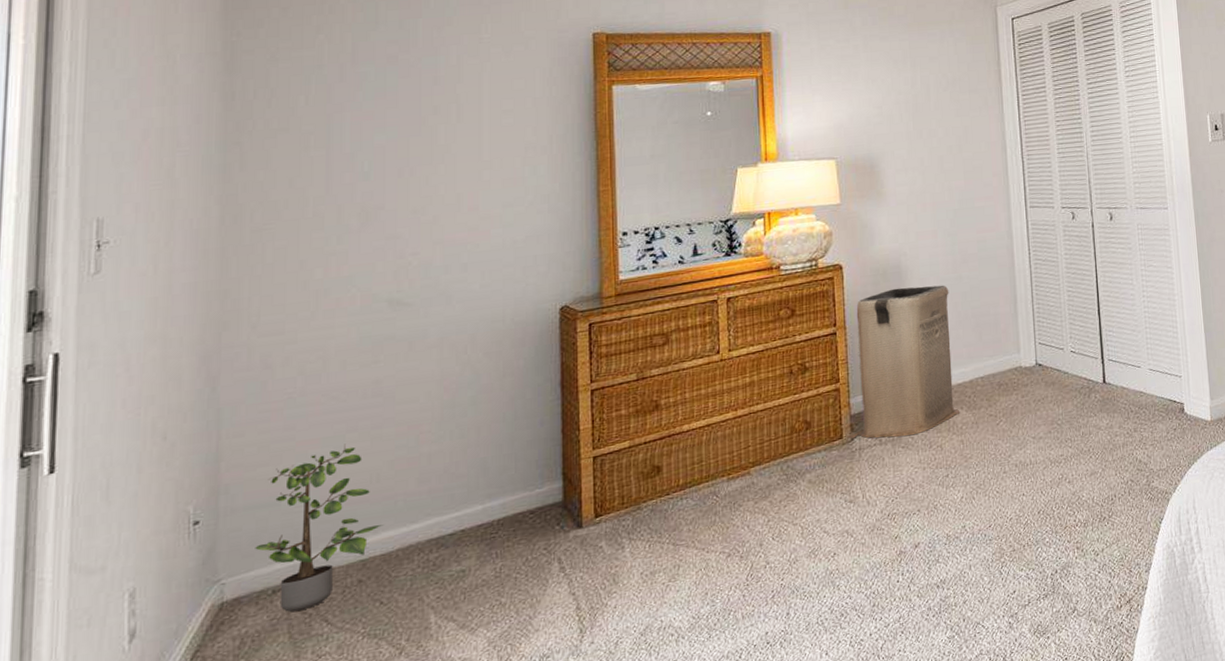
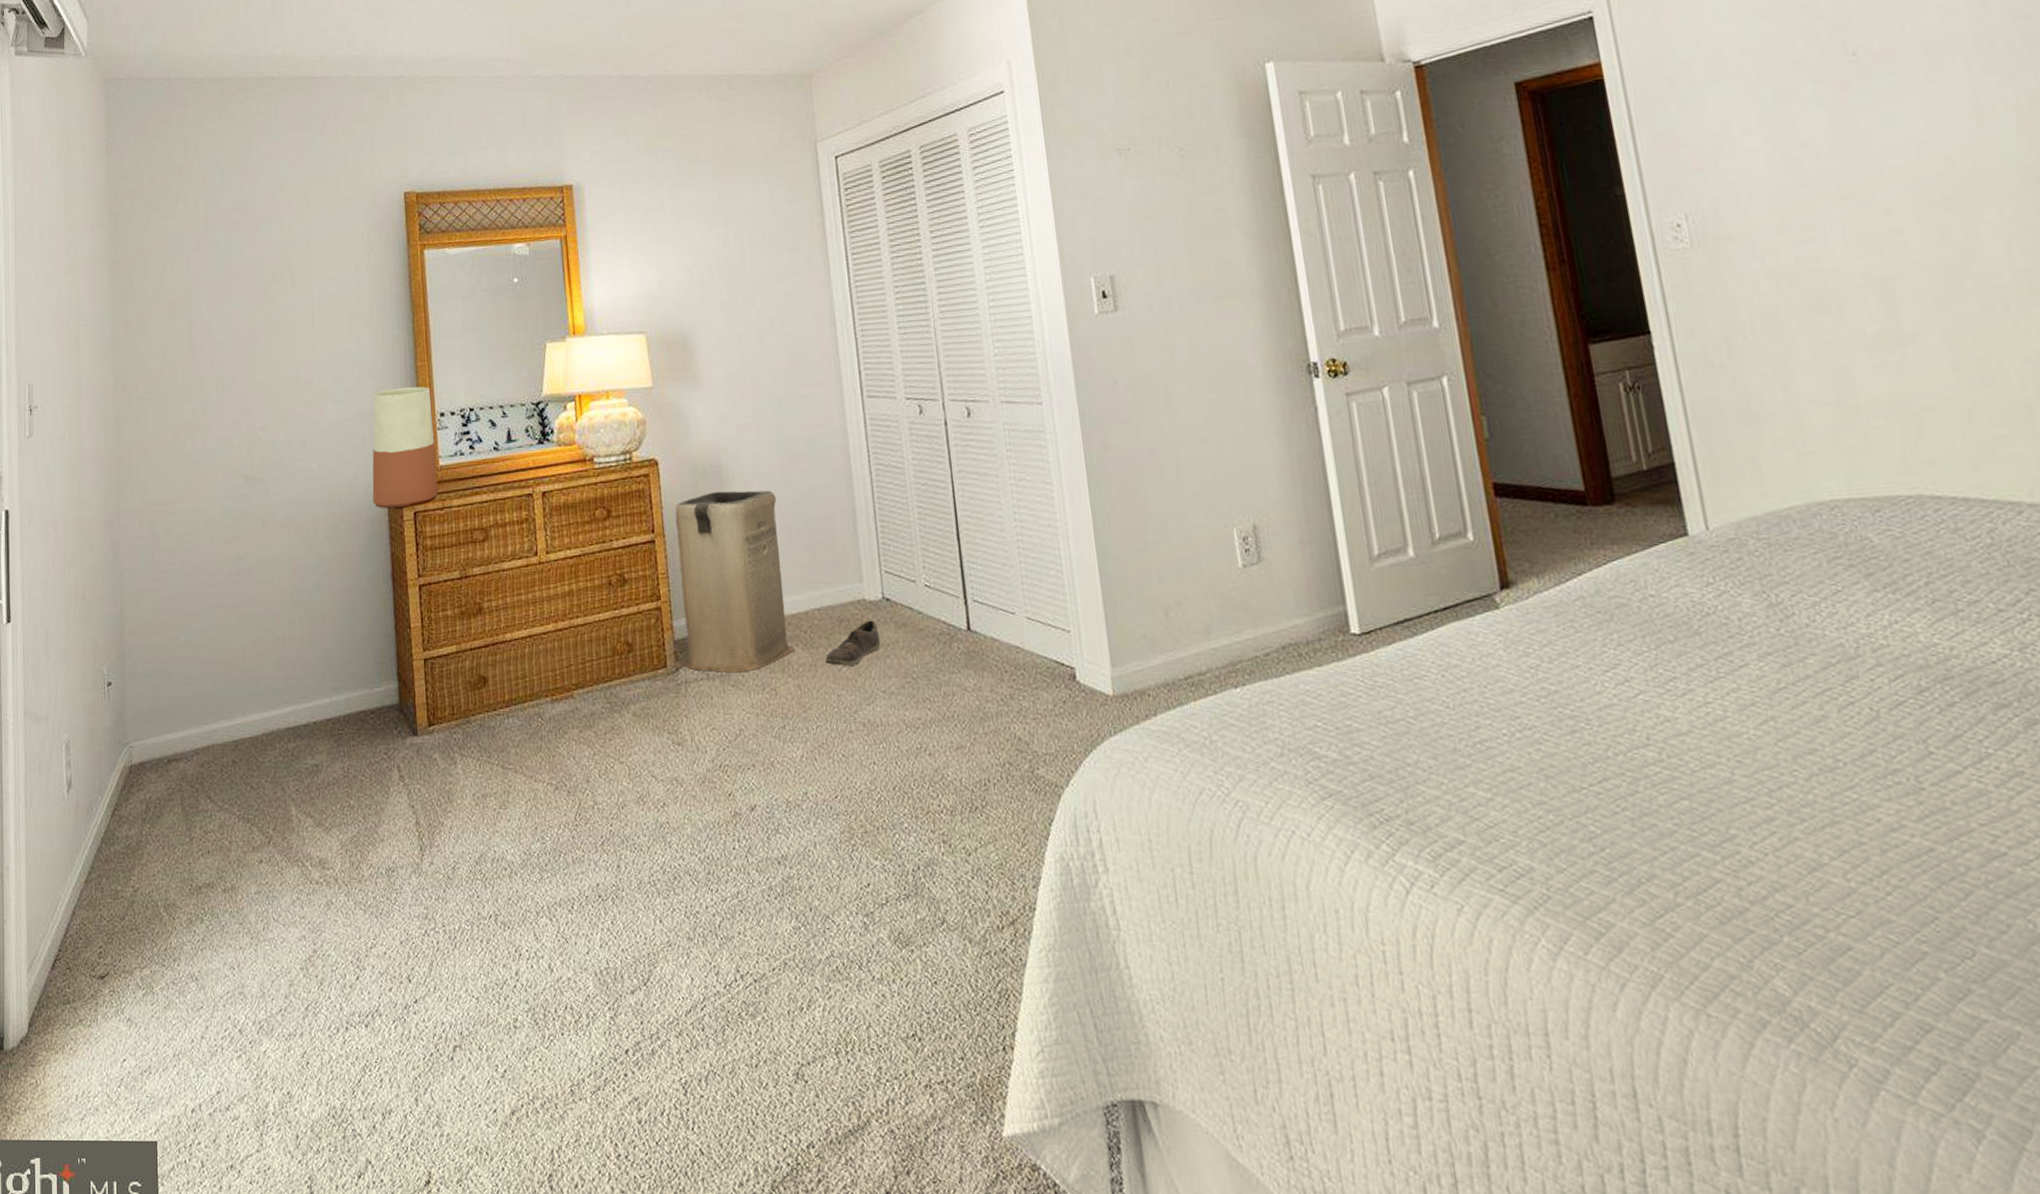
potted plant: present [255,443,383,613] -> none [153,620,250,785]
vase: none [543,209,616,323] -> present [372,386,438,509]
shoe: none [985,382,1033,422] -> present [825,620,881,666]

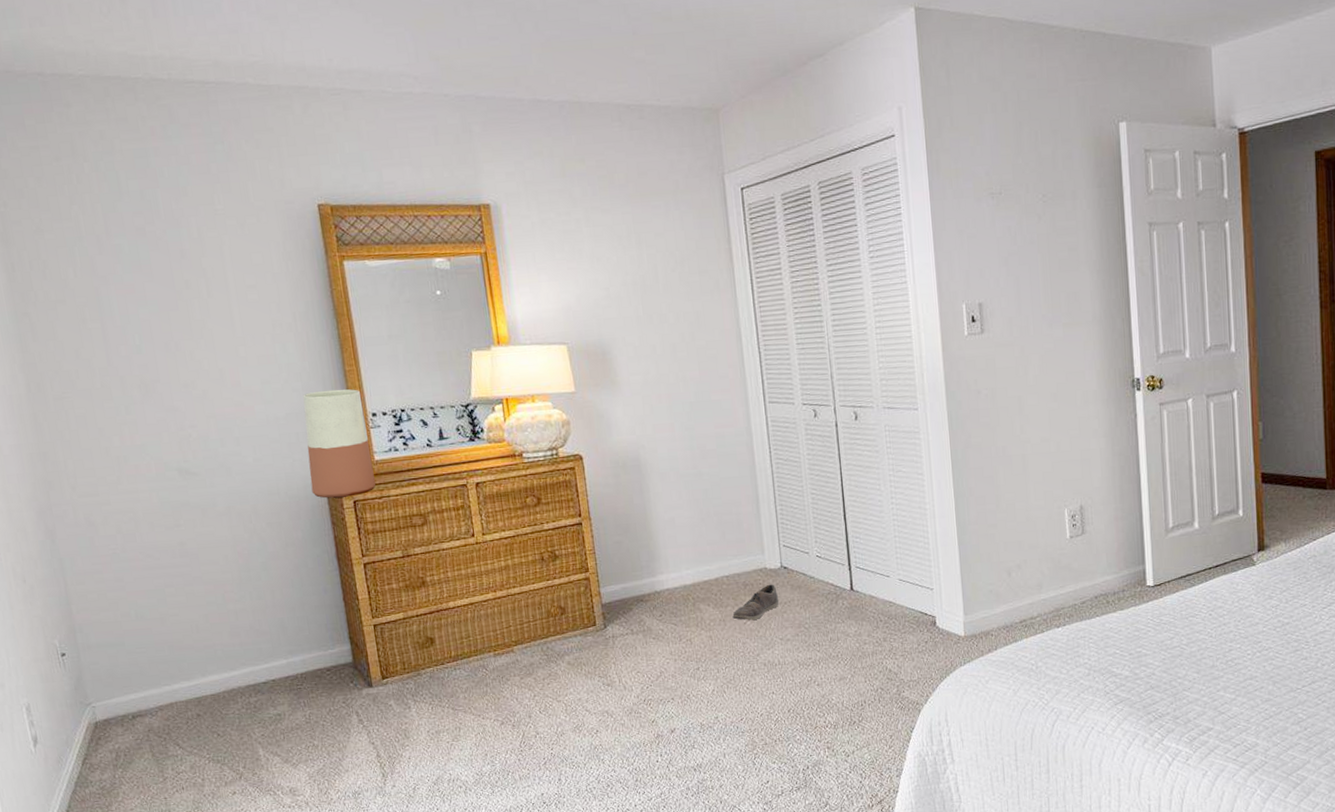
laundry basket: present [670,490,794,673] -> none [599,480,706,628]

